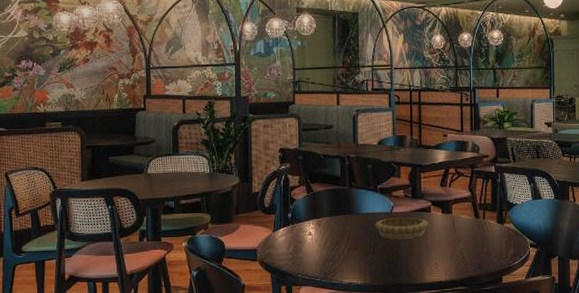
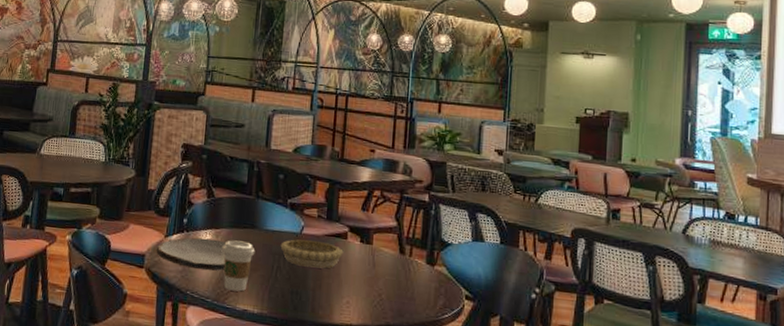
plate: none [266,227,329,255] -> present [156,237,227,271]
coffee cup: none [325,226,354,269] -> present [222,240,256,292]

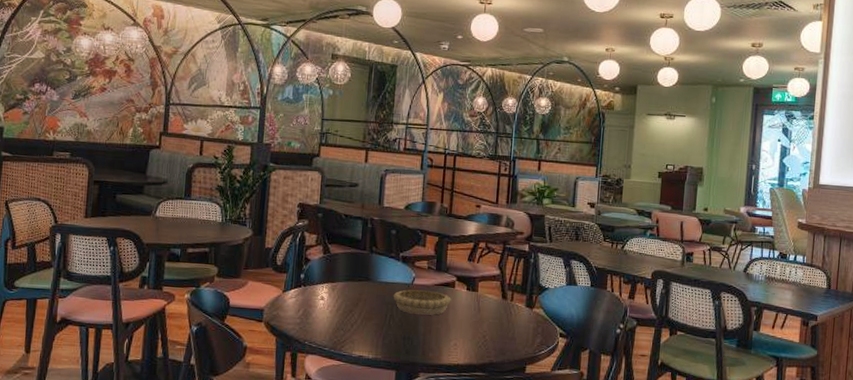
plate: present [156,237,227,271] -> none [274,291,343,322]
coffee cup: present [222,240,256,292] -> none [338,292,370,340]

